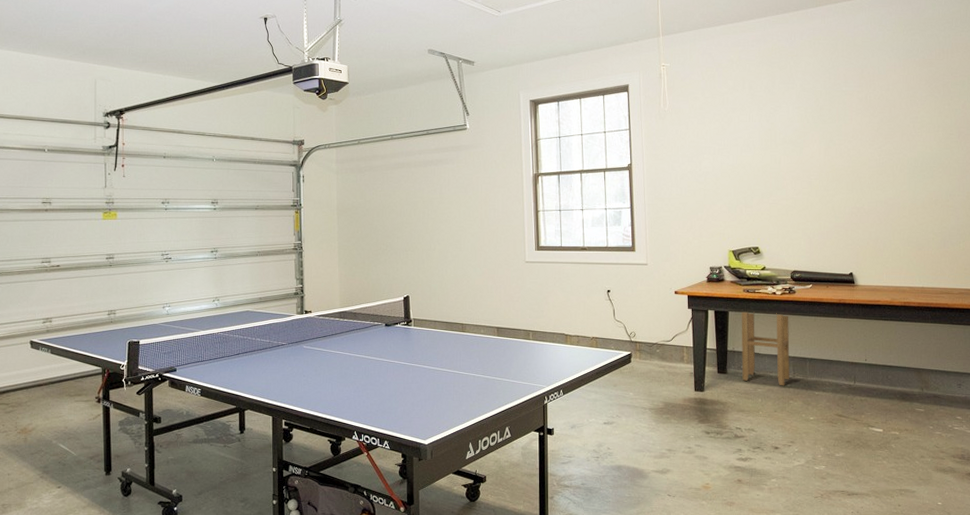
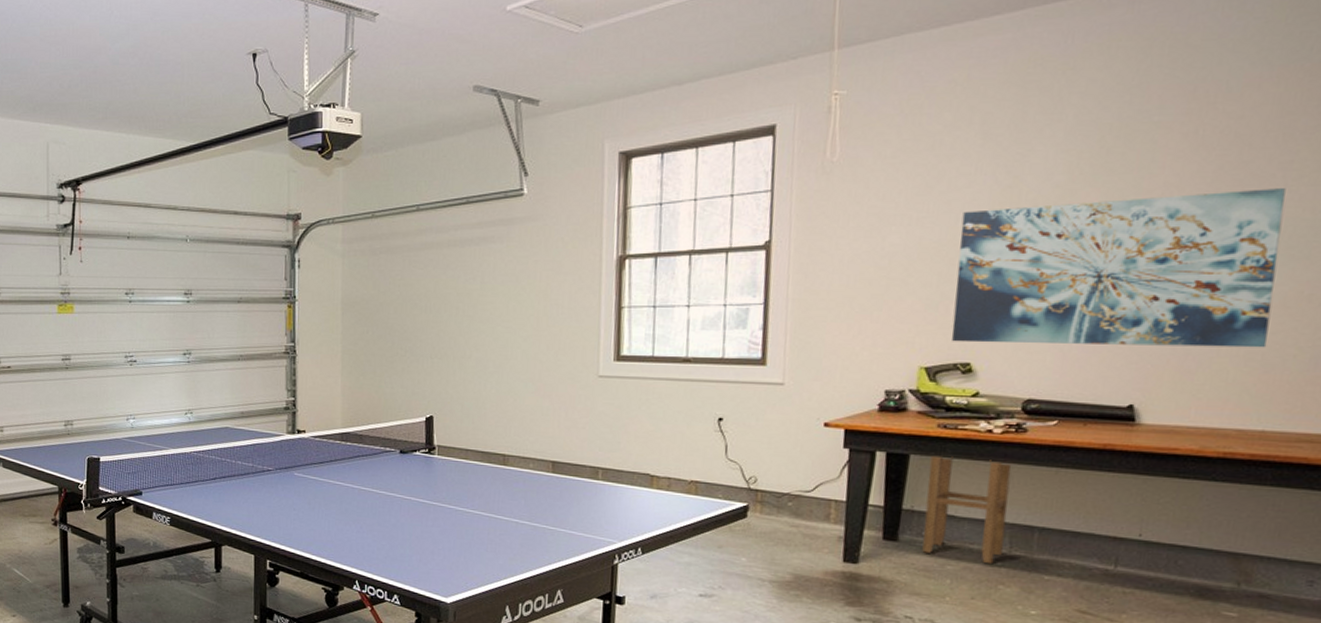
wall art: none [744,134,918,234] -> present [951,188,1286,348]

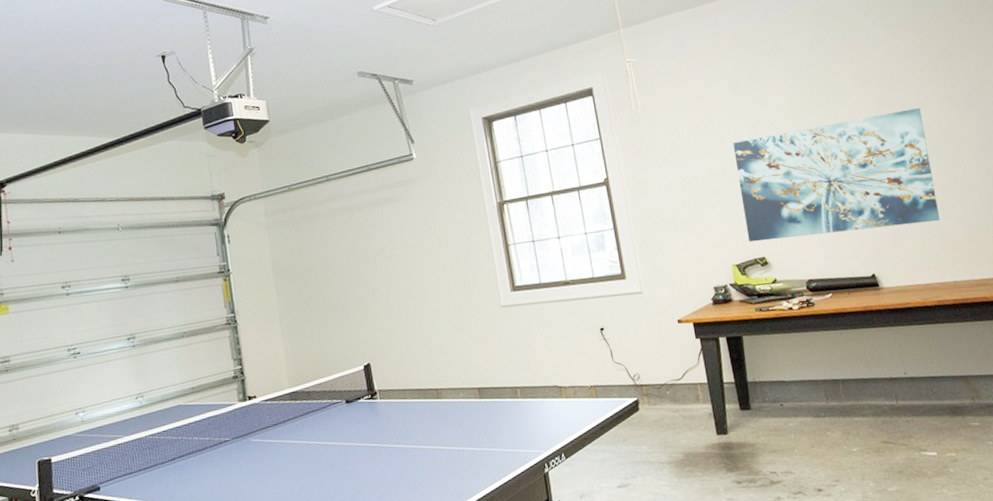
stool: present [922,455,1012,565] -> none [757,331,823,416]

